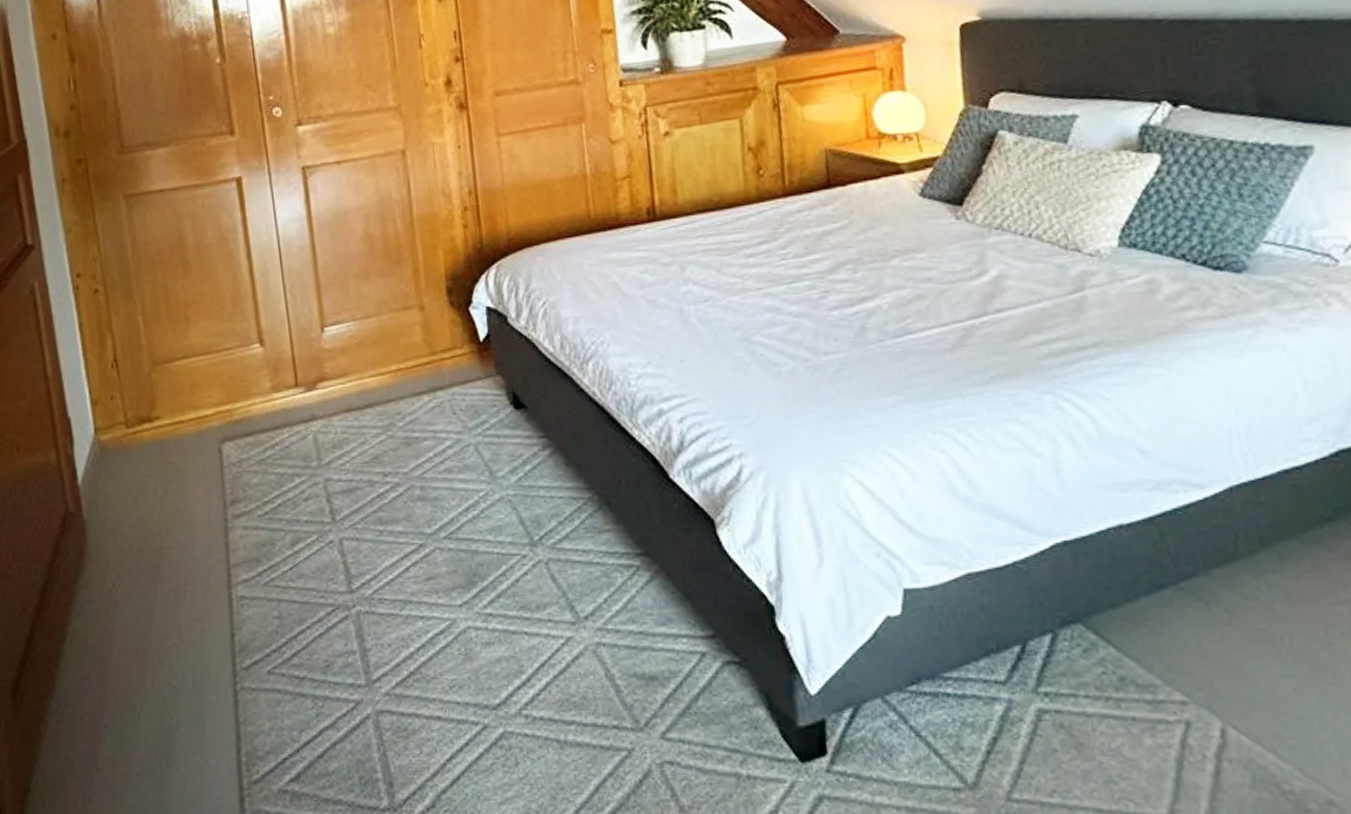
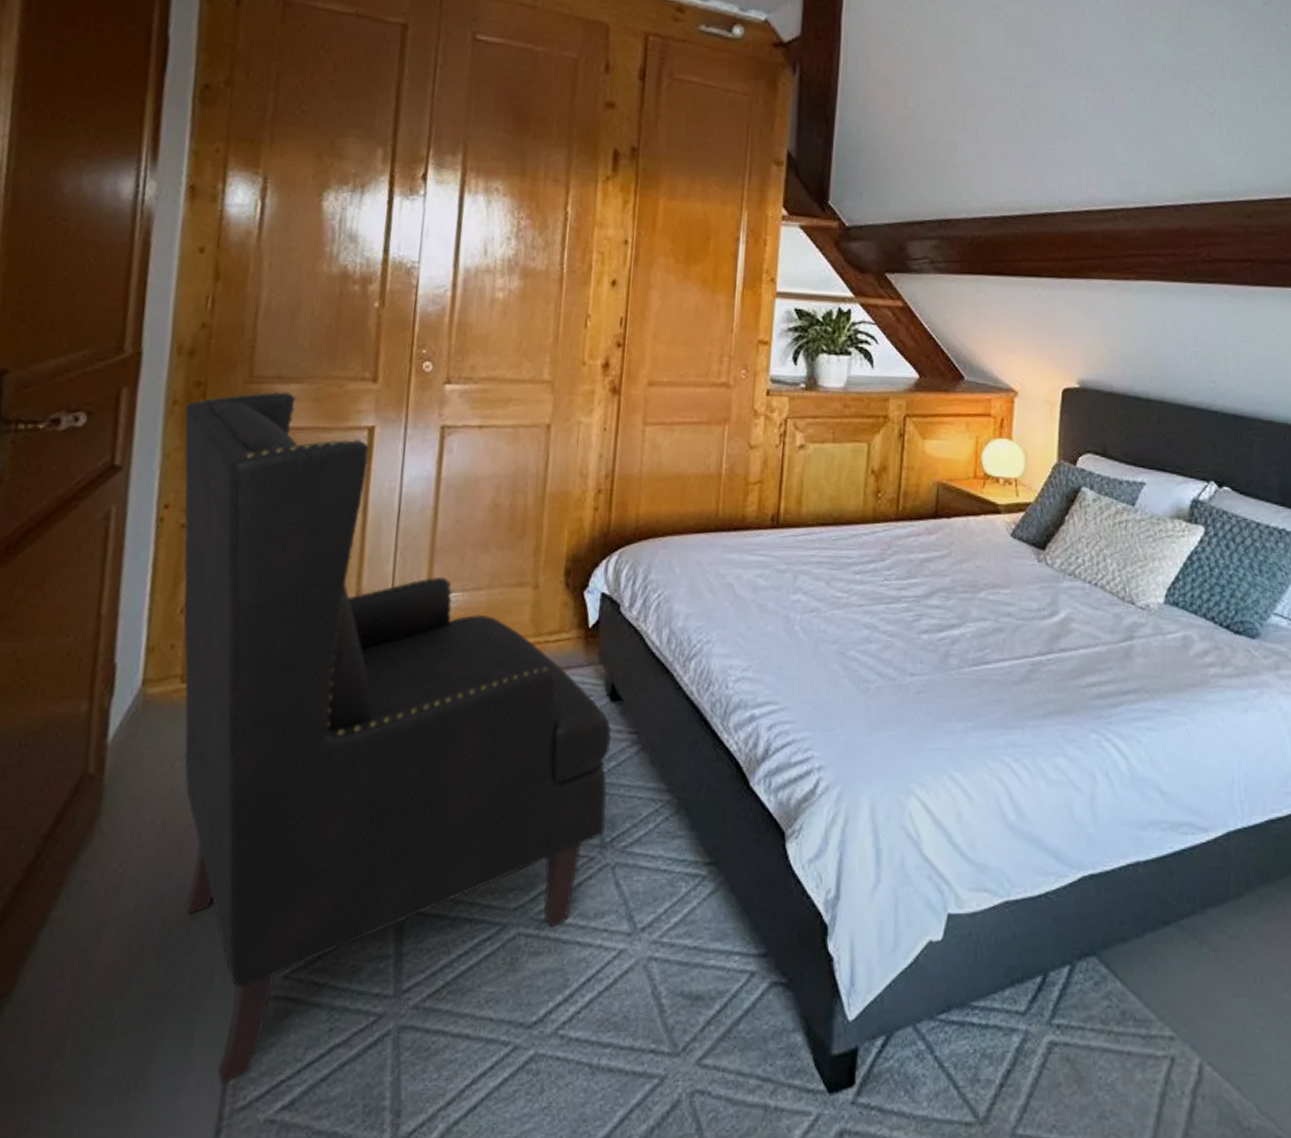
chair: none [74,156,532,762] -> present [183,391,611,1085]

